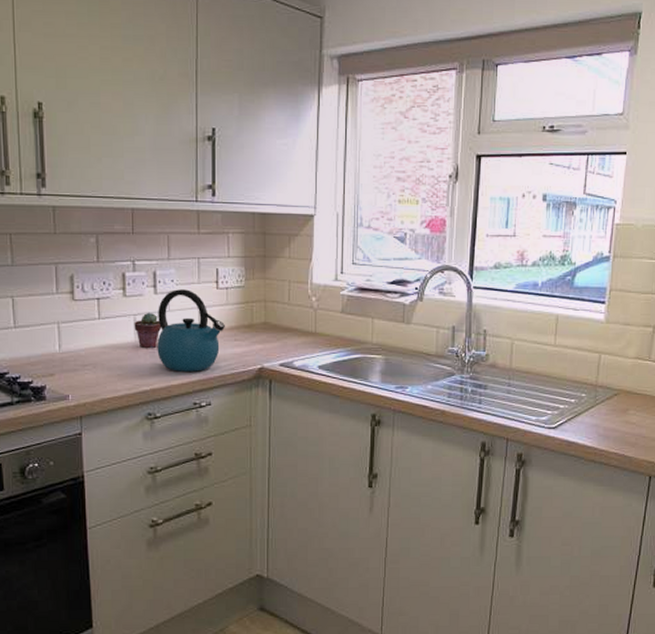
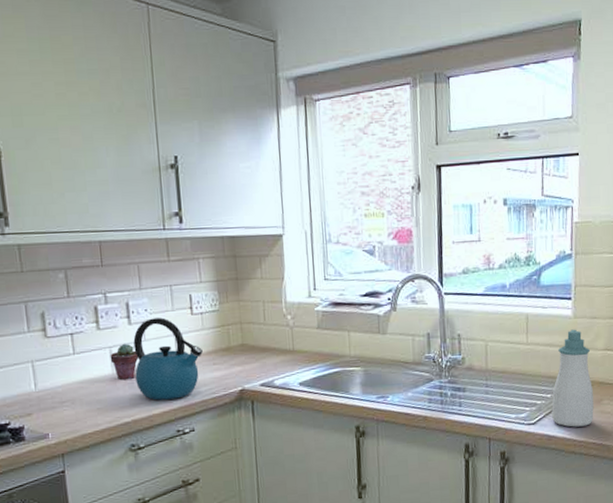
soap bottle: none [574,334,620,435] -> present [551,329,594,427]

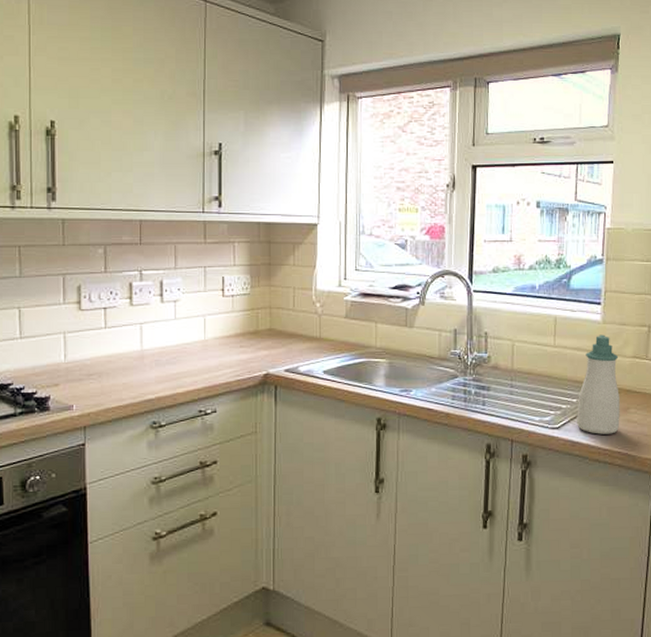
potted succulent: present [110,343,139,380] -> none [140,320,168,356]
kettle: present [133,318,203,400] -> none [163,298,231,379]

